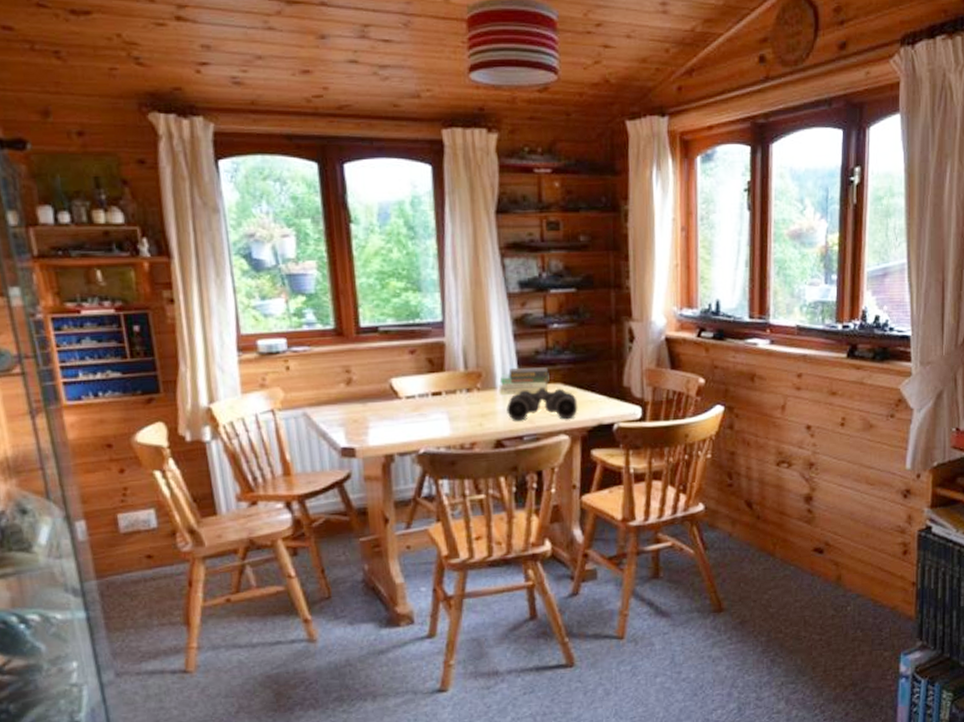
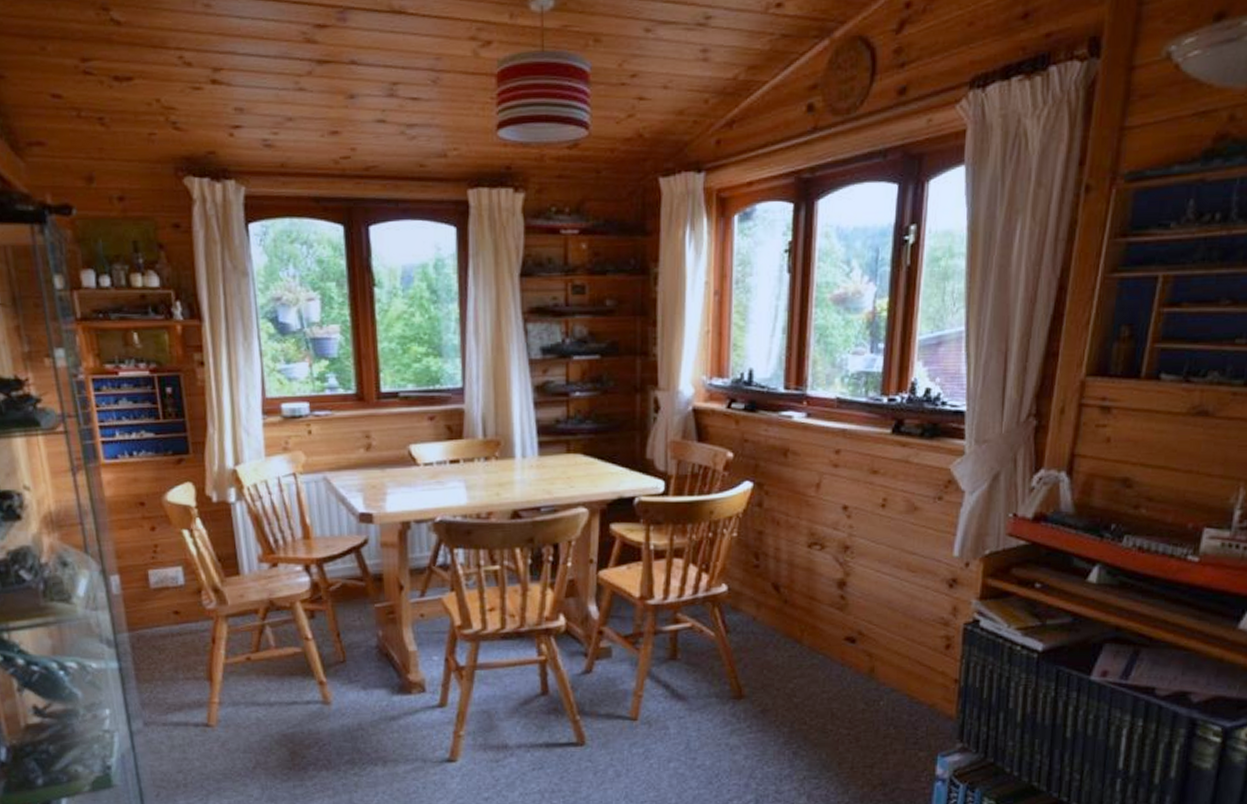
books: present [498,367,550,395] -> none [517,437,570,464]
binoculars: present [506,388,578,421] -> none [524,458,598,492]

